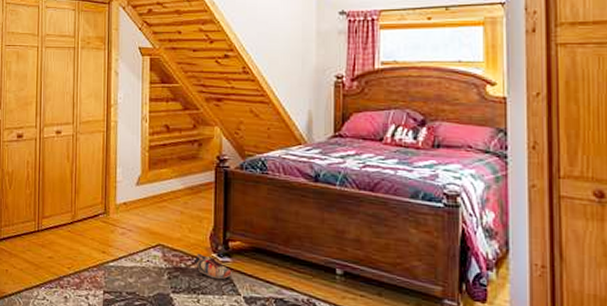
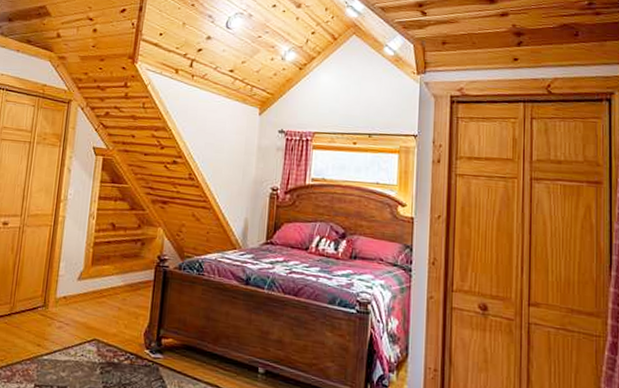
shoe: present [196,253,232,280] -> none [128,349,162,376]

